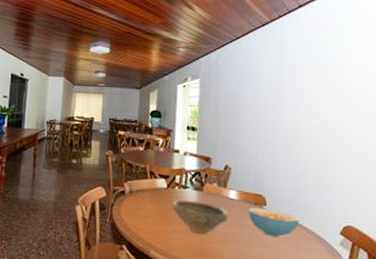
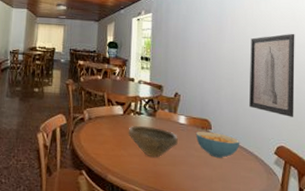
wall art: none [311,99,369,194] -> present [249,33,295,117]

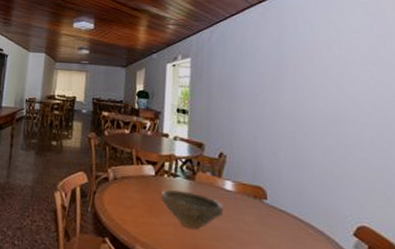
cereal bowl: present [195,131,240,158] -> none [246,200,306,236]
wall art: present [249,33,295,117] -> none [318,83,382,190]

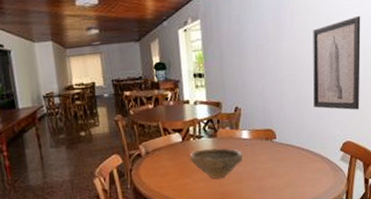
wall art: none [318,83,382,190] -> present [313,15,361,110]

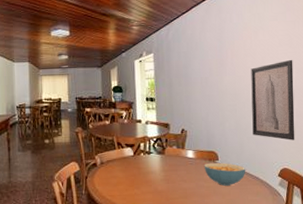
bowl: present [189,147,243,179] -> none [139,164,188,193]
cereal bowl: none [260,141,306,166] -> present [204,162,246,186]

